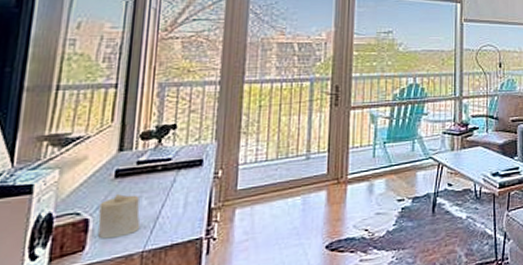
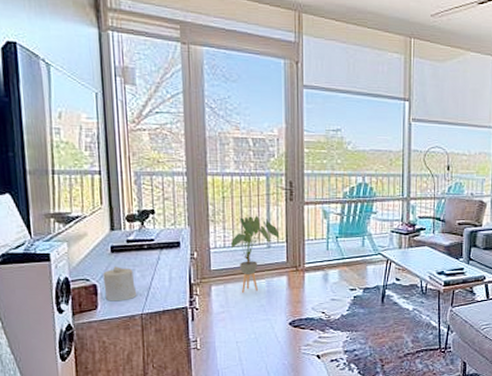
house plant: none [263,125,321,215] -> present [230,216,280,294]

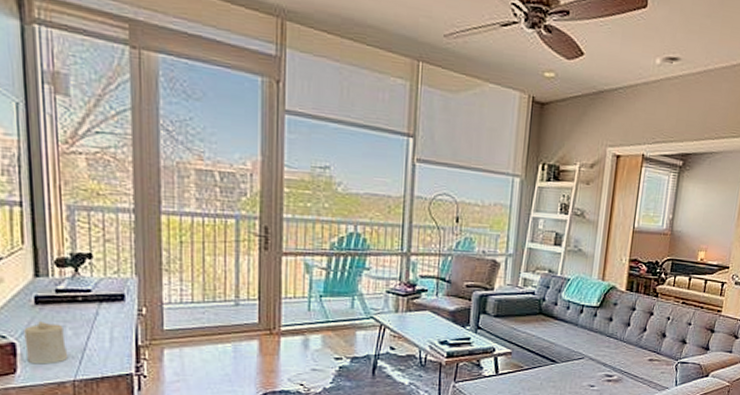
house plant: present [230,216,280,294] -> none [188,266,251,360]

